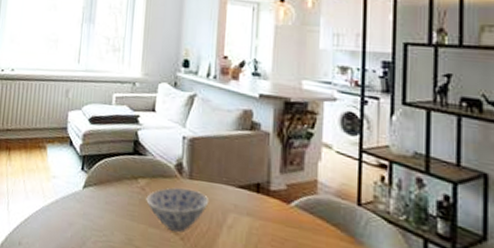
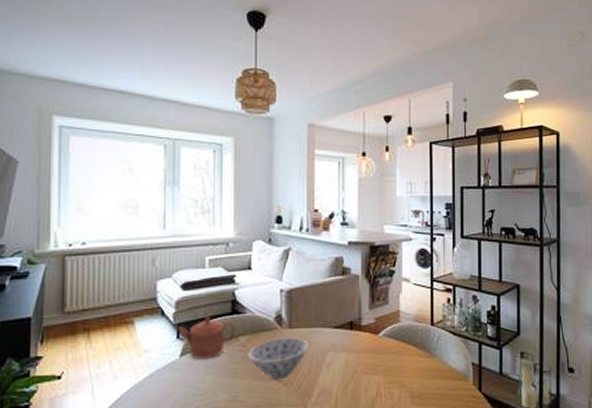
teapot: none [82,152,136,197] -> present [177,316,235,360]

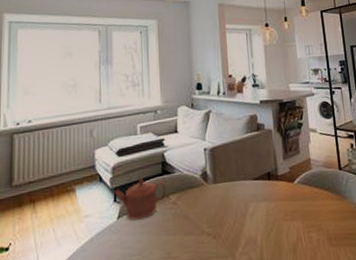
bowl: present [248,337,309,380] -> none [179,191,233,234]

